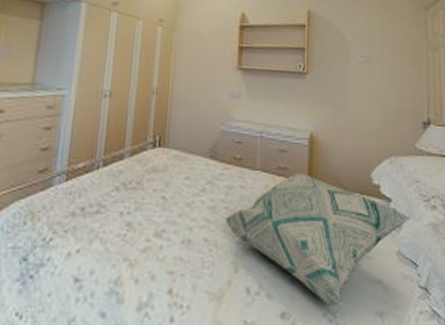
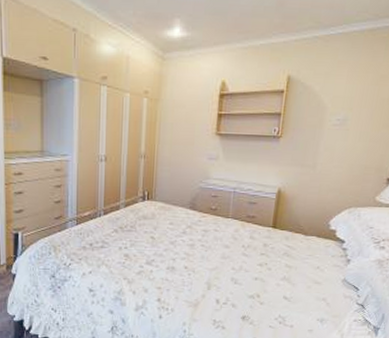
decorative pillow: present [225,173,411,307] -> none [201,221,360,314]

